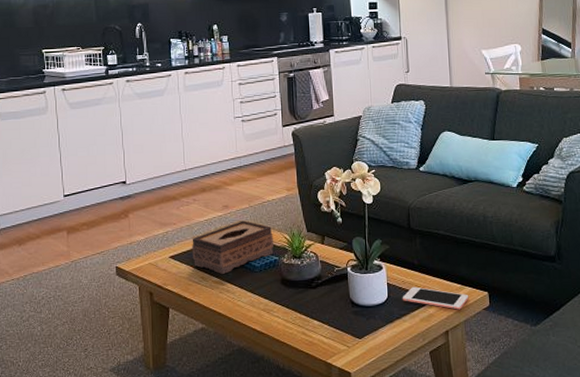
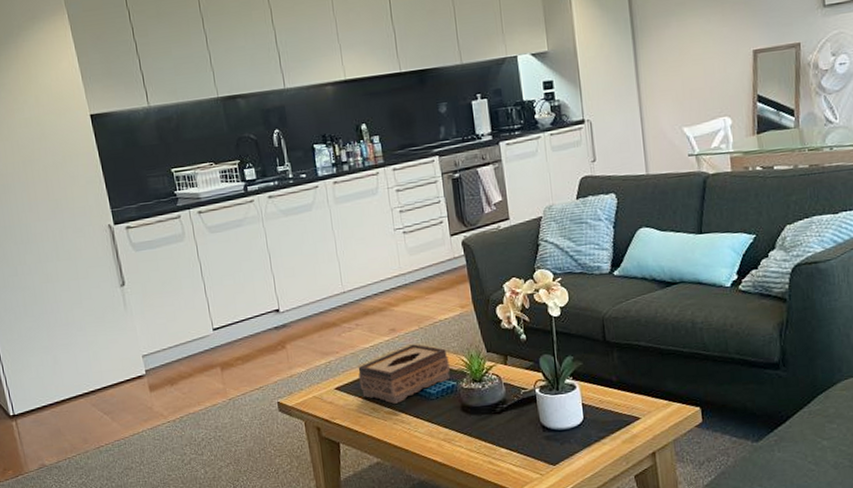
cell phone: present [402,286,469,310] -> none [600,405,678,429]

